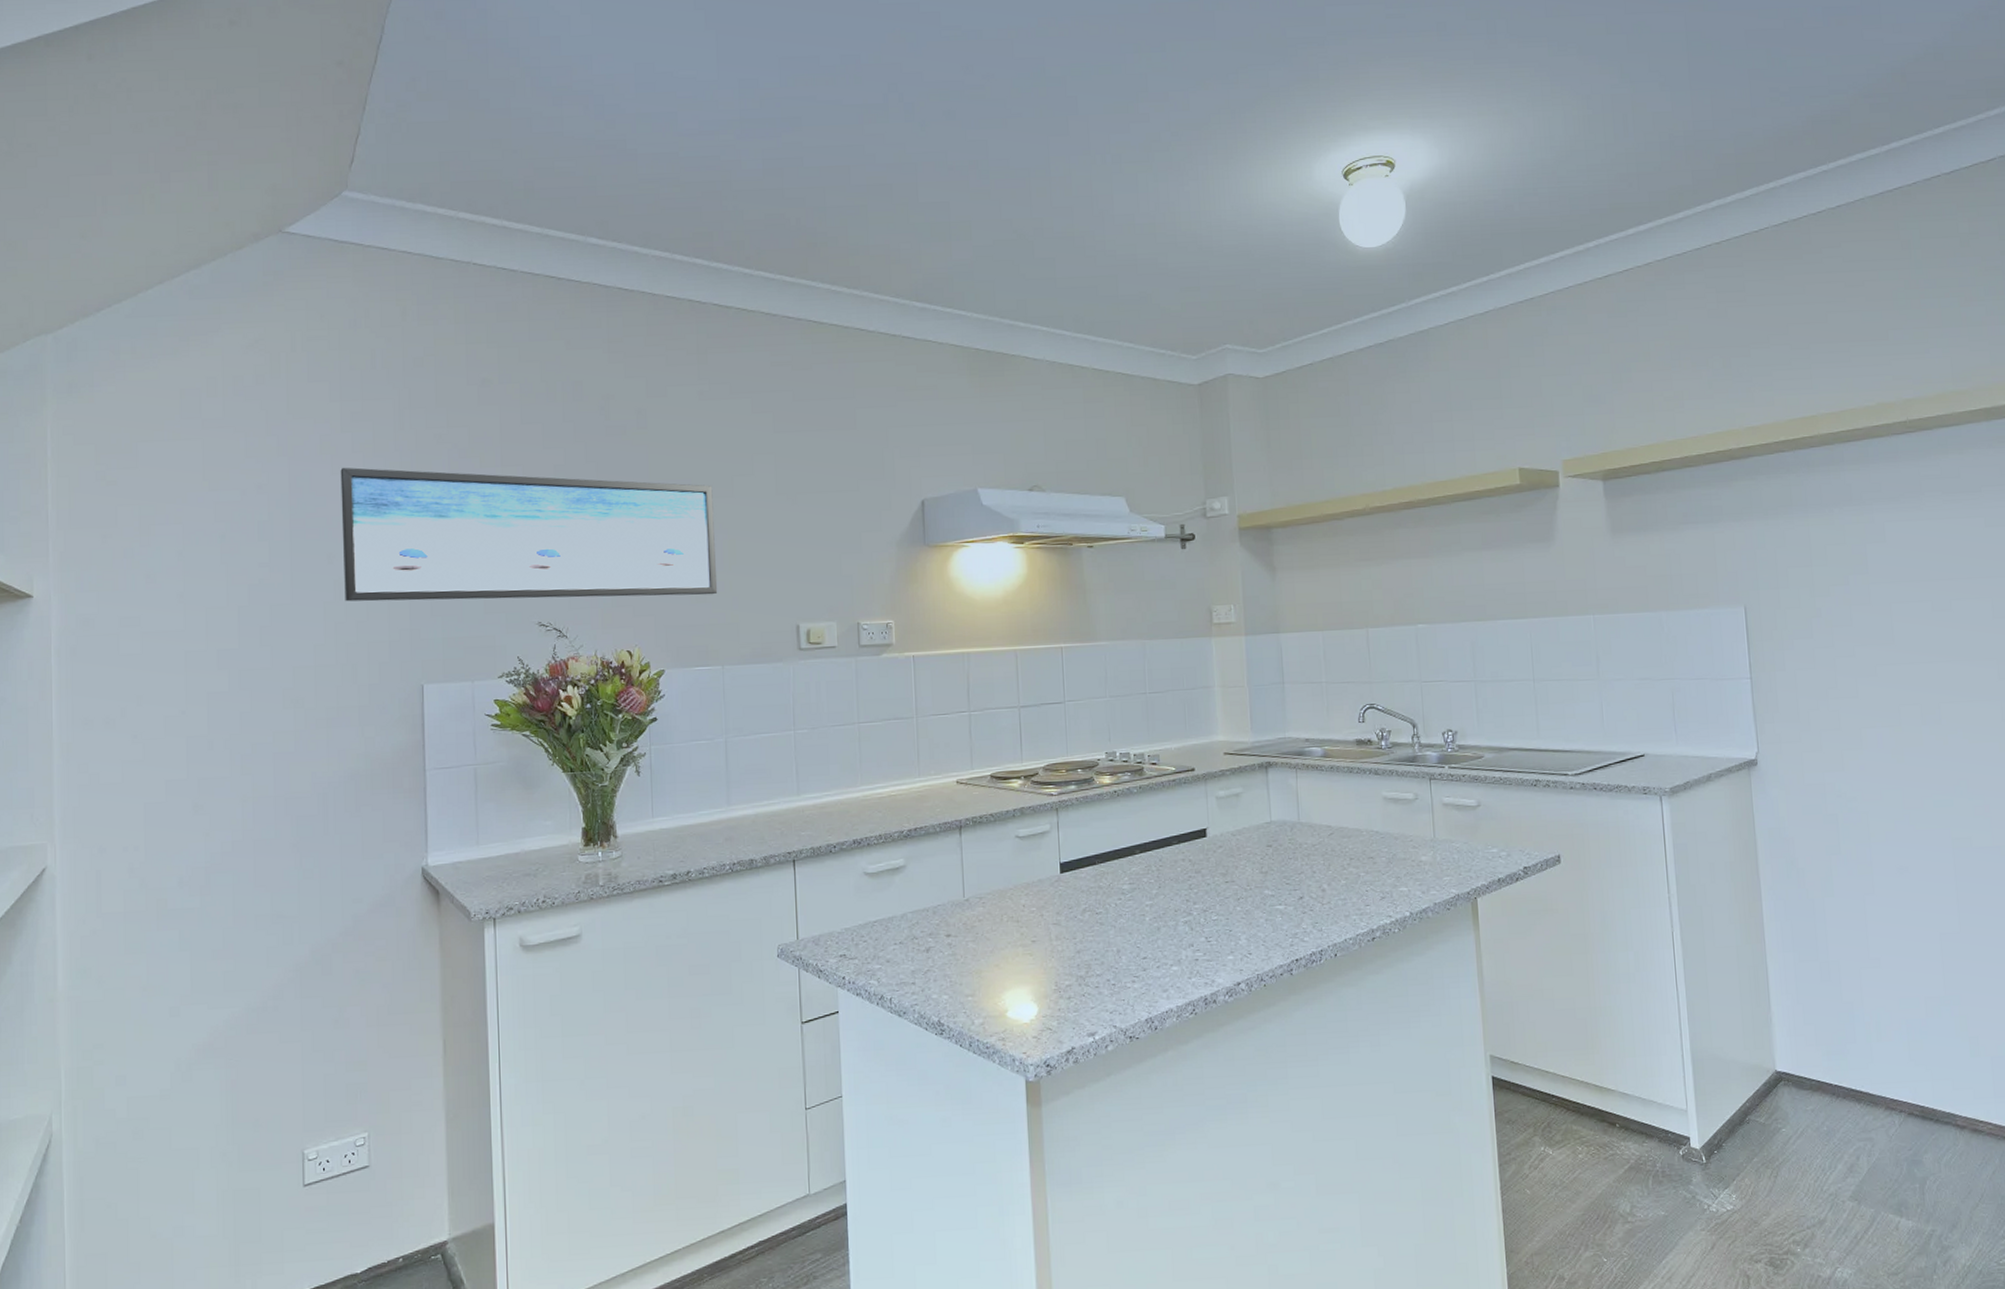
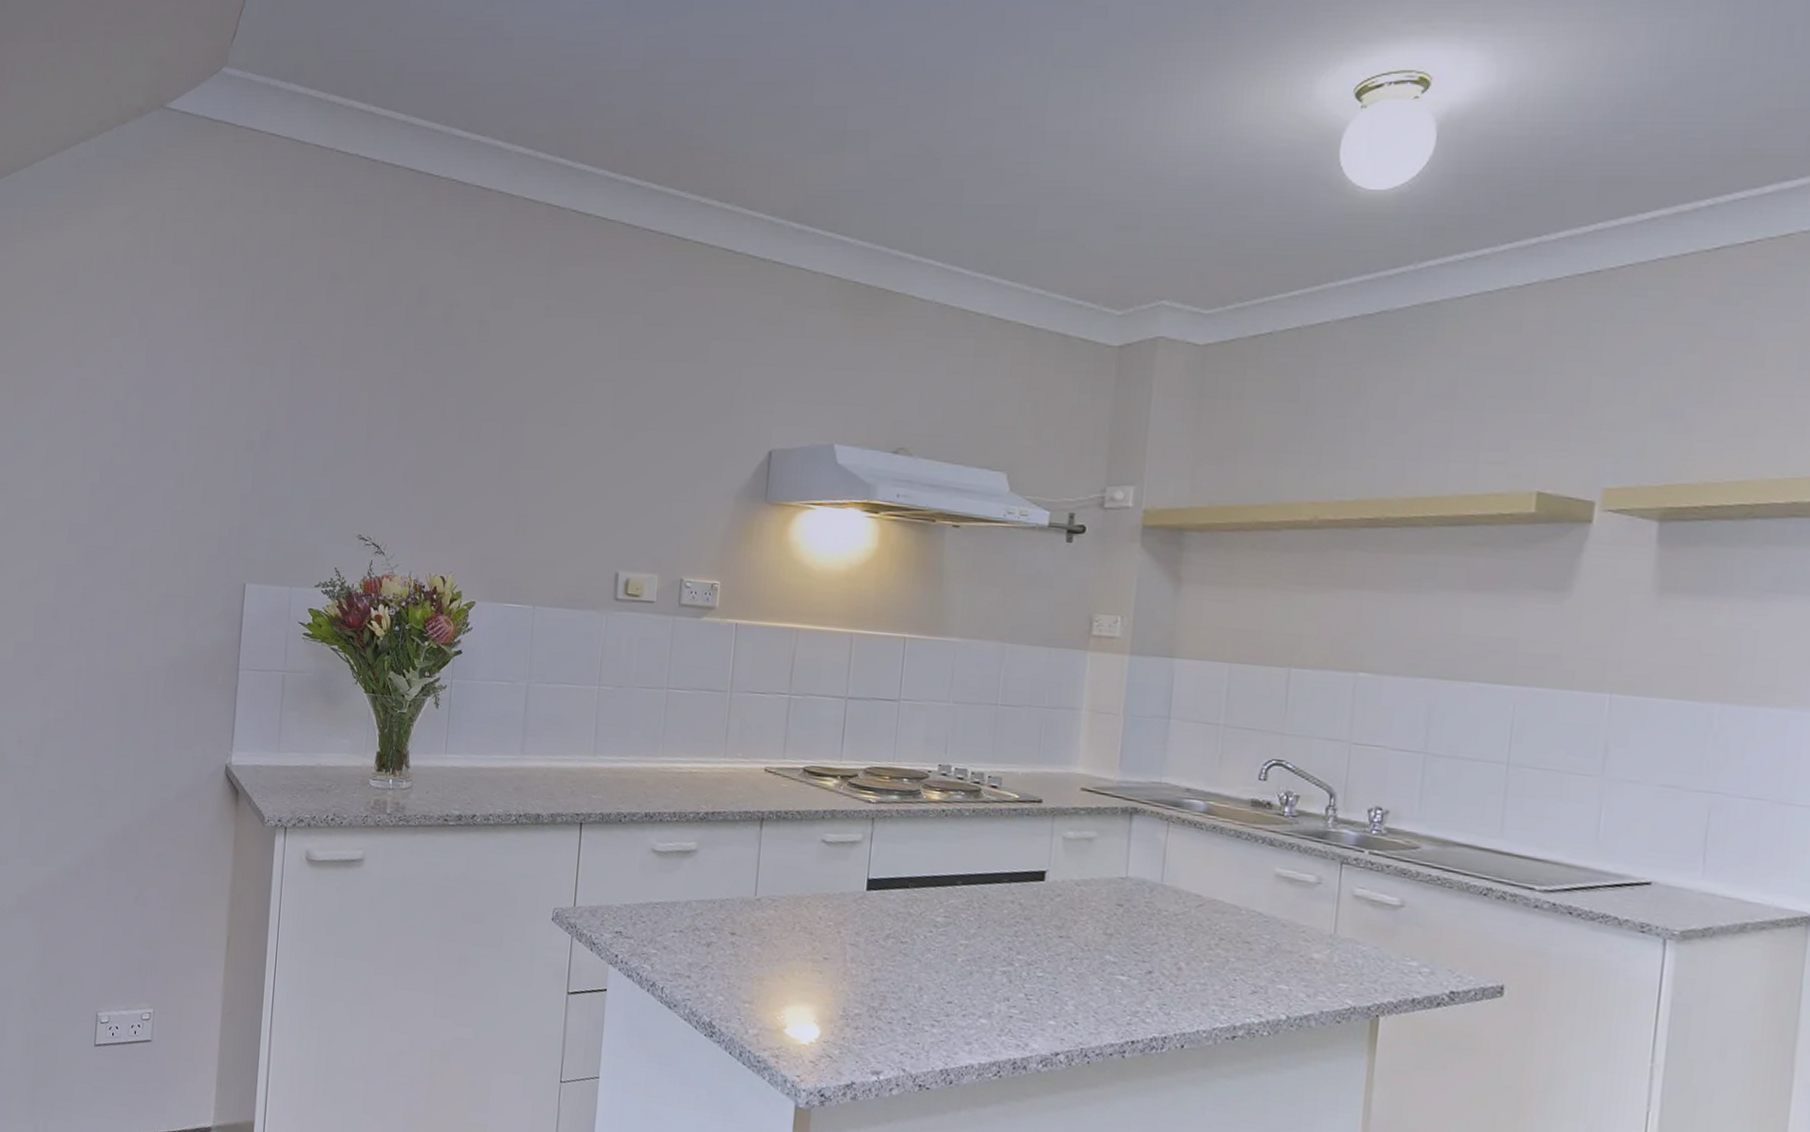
wall art: present [340,467,718,602] -> none [184,354,547,529]

